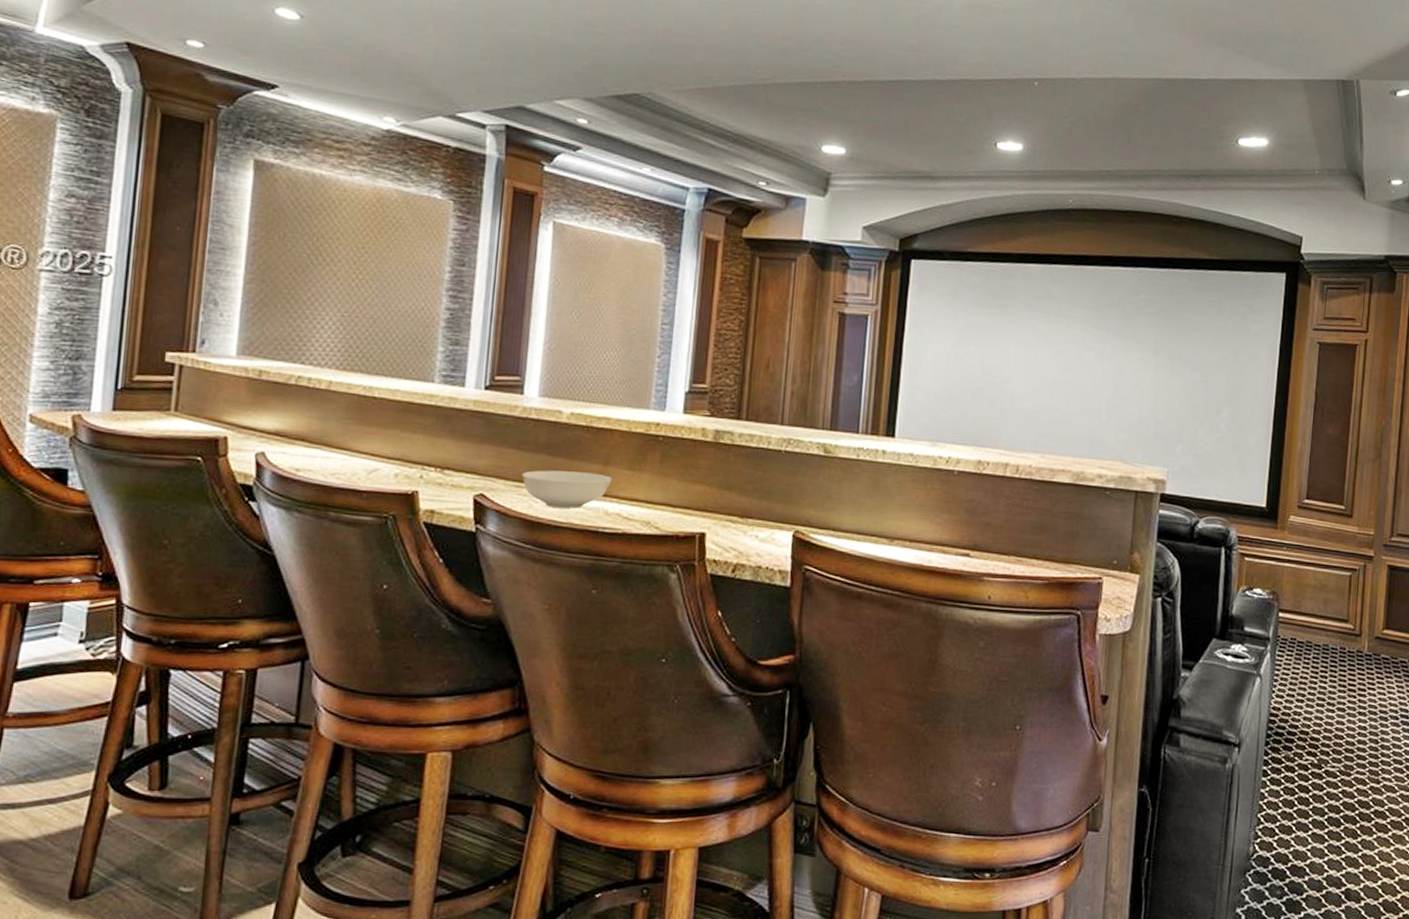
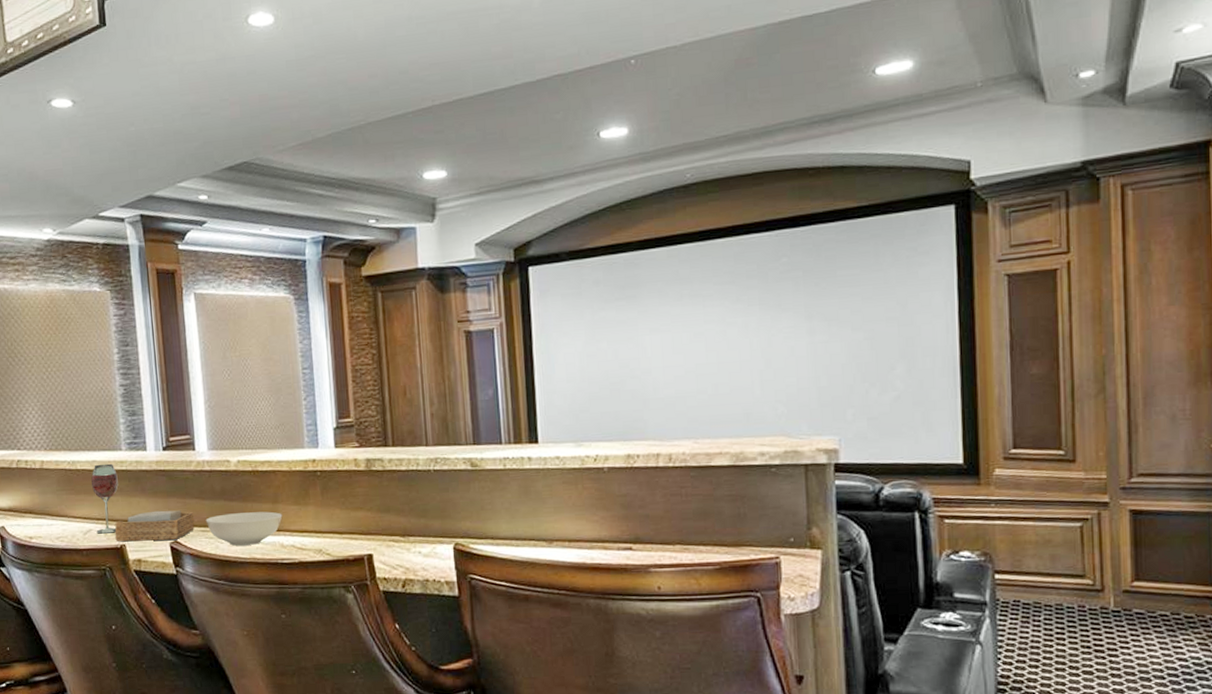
wineglass: none [384,394,424,476] -> present [91,463,118,534]
napkin holder: none [407,456,509,493] -> present [115,510,195,542]

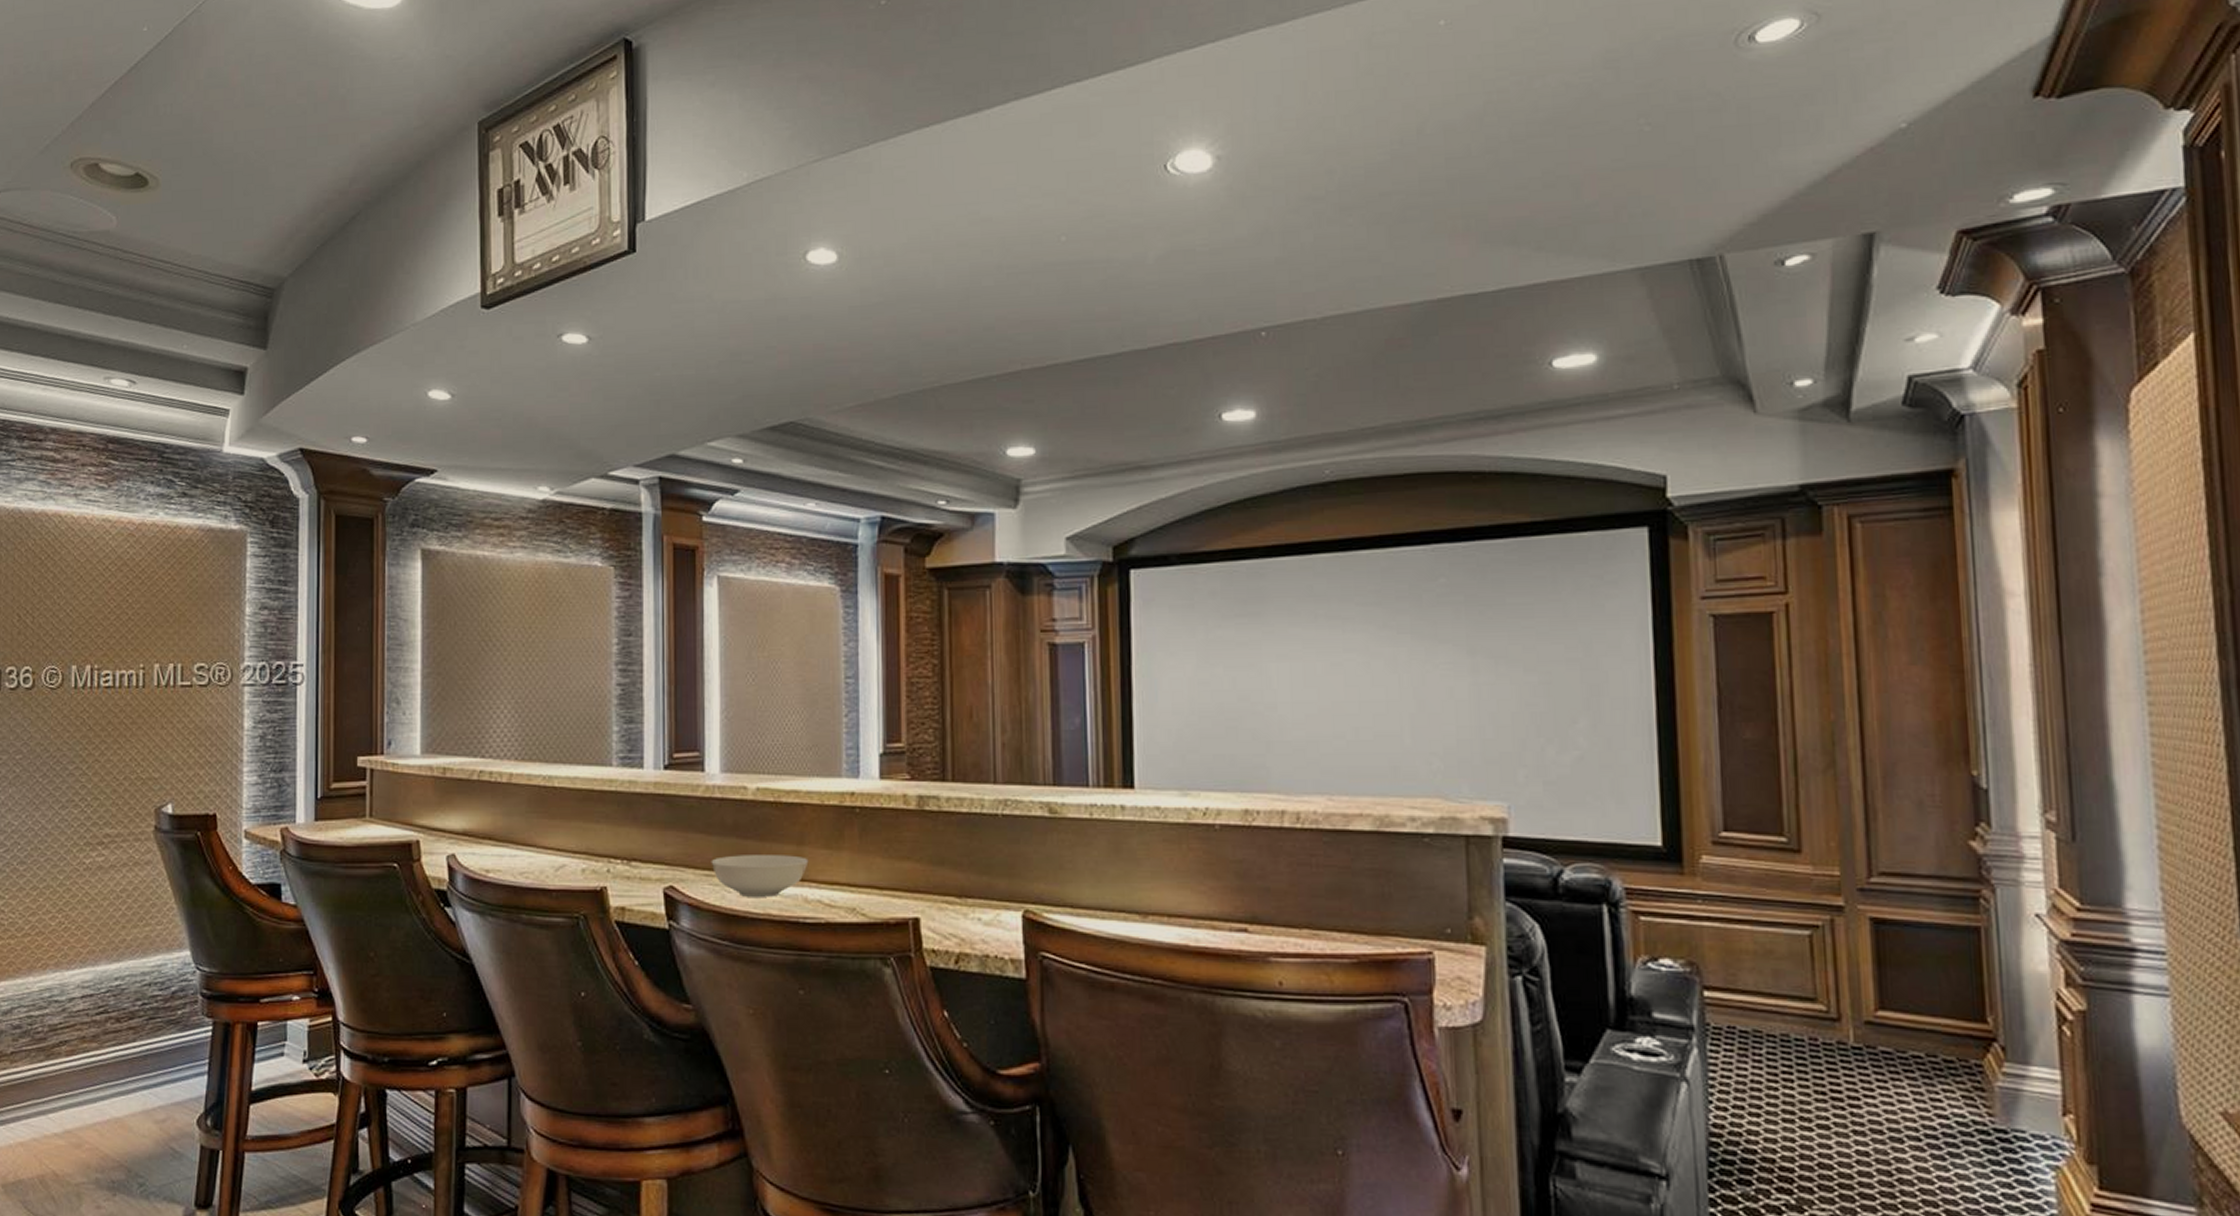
wineglass: present [91,463,118,534] -> none [571,782,604,871]
napkin holder: present [115,510,195,542] -> none [594,845,697,885]

